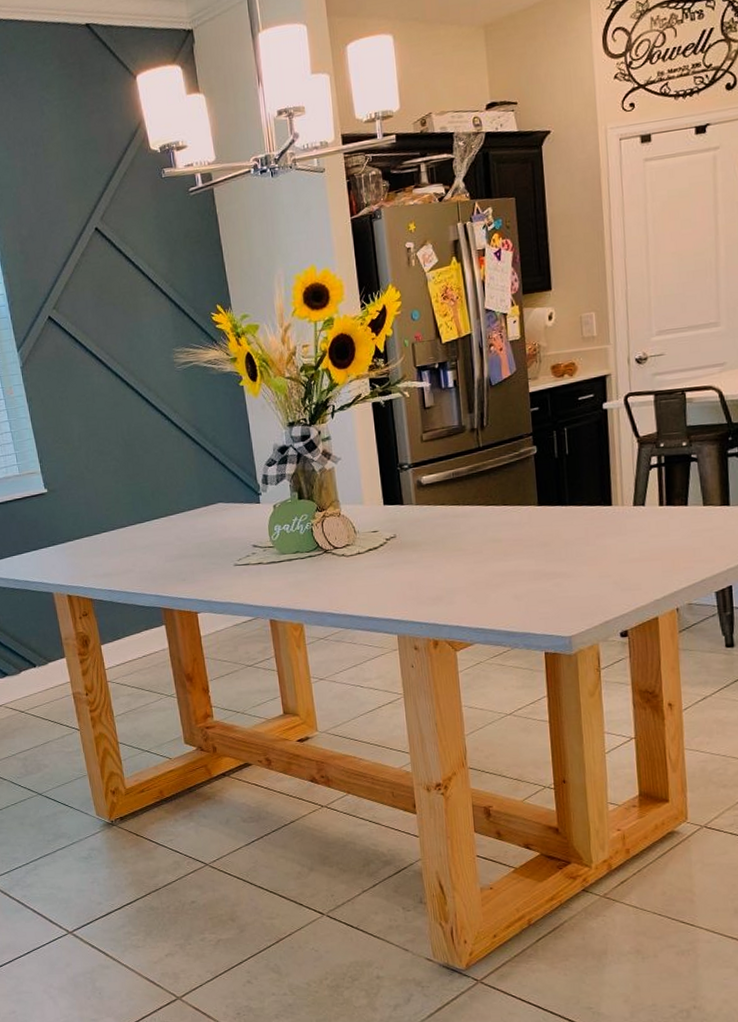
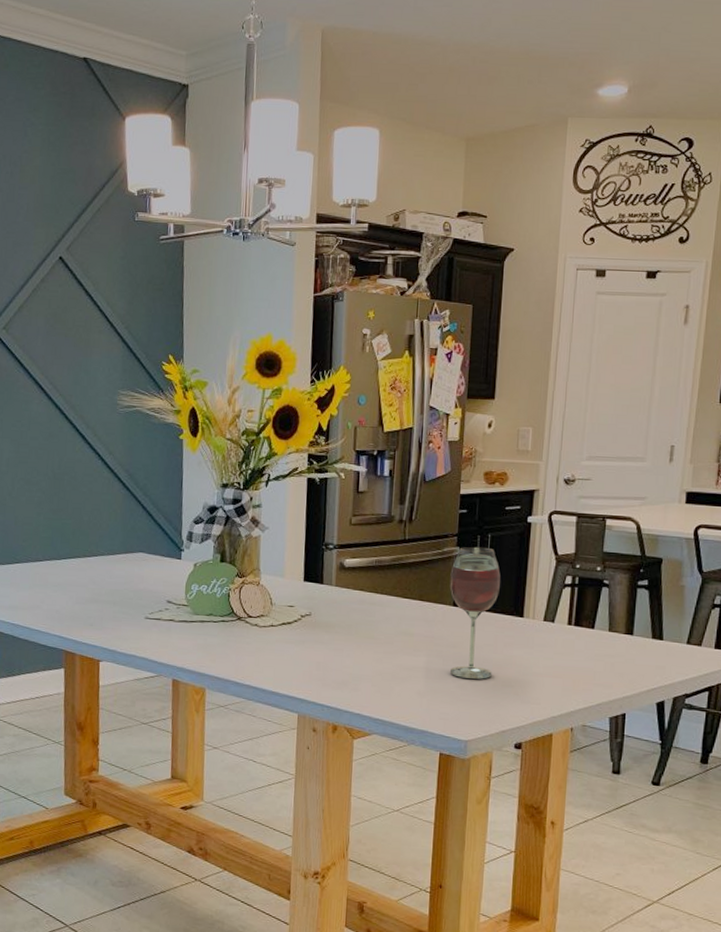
wineglass: none [530,441,587,576] -> present [449,546,501,679]

